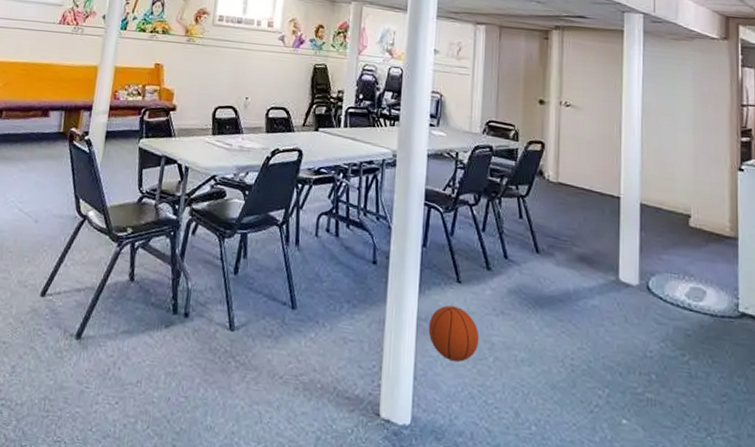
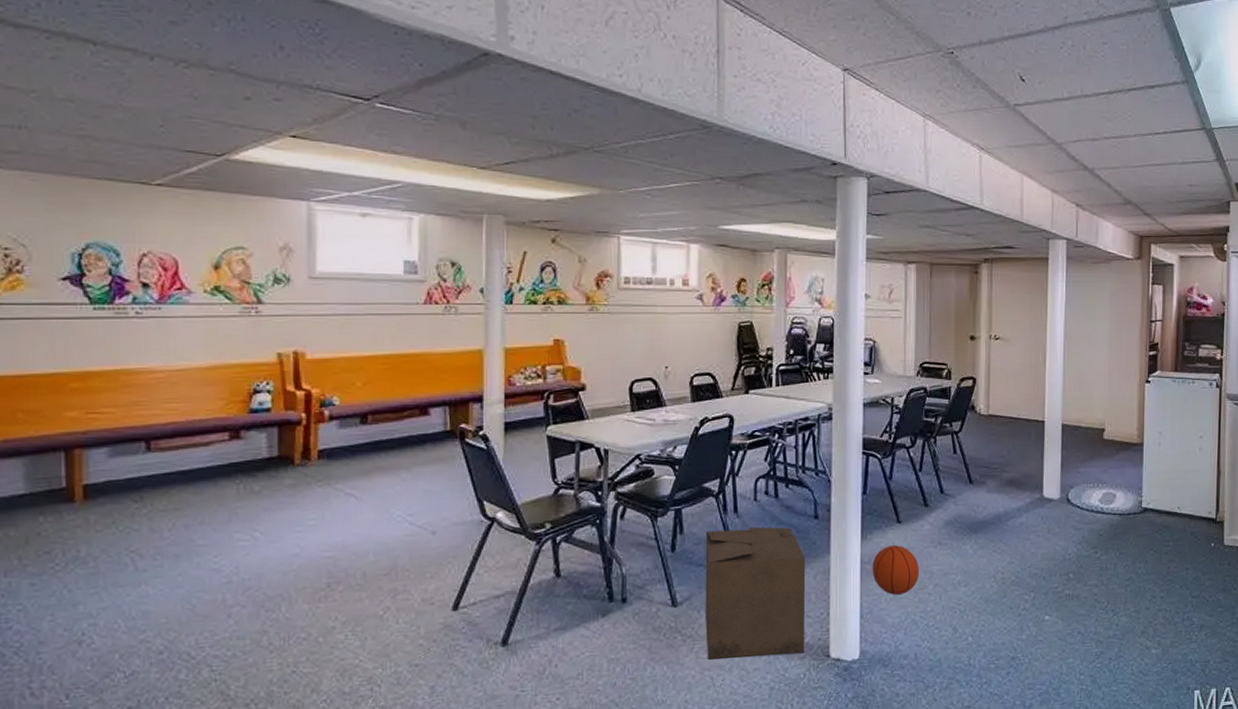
cardboard box: none [257,259,362,406] -> present [705,526,806,660]

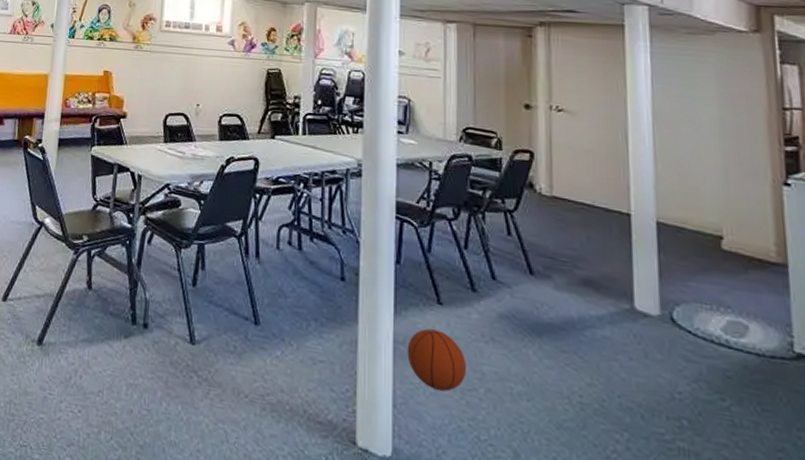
cardboard box: present [705,526,806,660] -> none [221,272,331,432]

